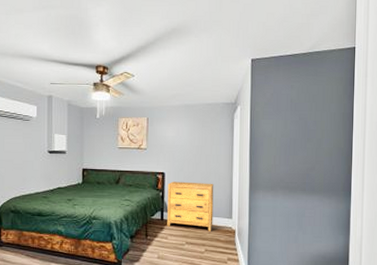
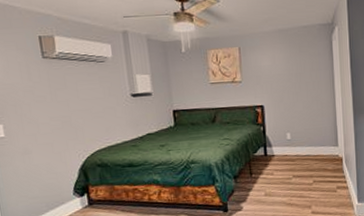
dresser: present [167,181,214,232] -> none [268,111,319,162]

